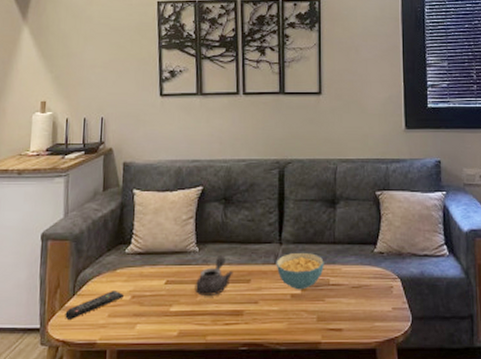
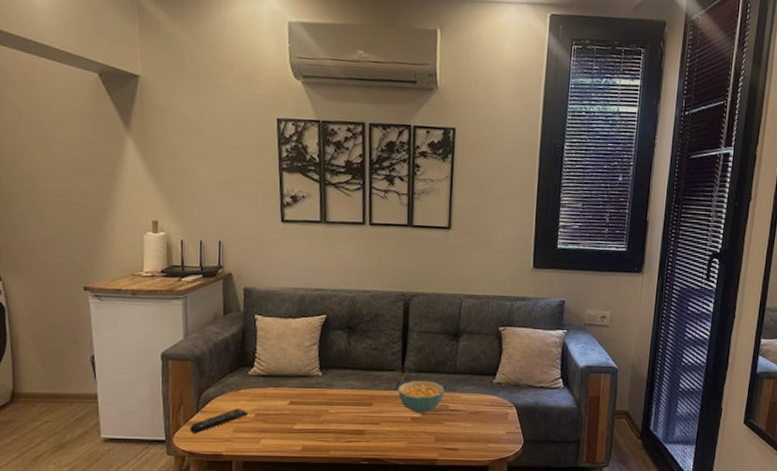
teapot: present [195,255,233,296] -> none [318,380,356,416]

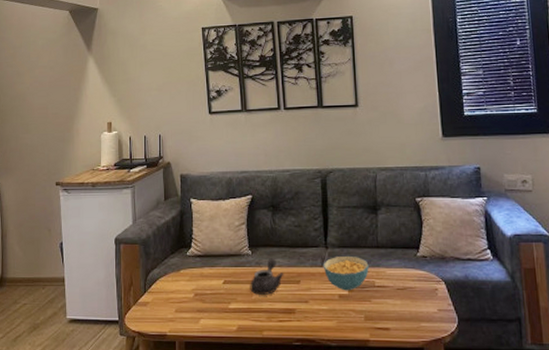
remote control: present [190,408,248,434] -> none [139,288,188,315]
teapot: none [318,380,356,416] -> present [250,258,284,295]

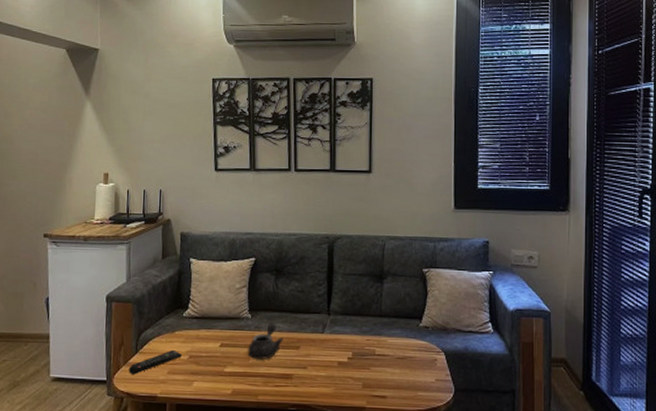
remote control: none [139,288,188,315] -> present [128,349,182,375]
cereal bowl: present [323,255,369,291] -> none [324,323,371,359]

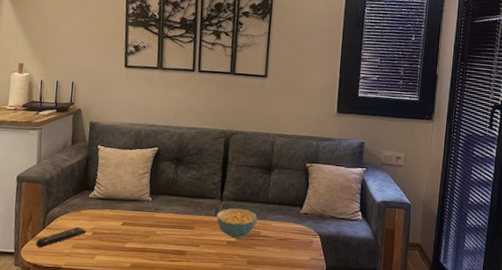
teapot: present [247,323,284,359] -> none [146,205,180,237]
cereal bowl: none [324,323,371,359] -> present [216,208,257,239]

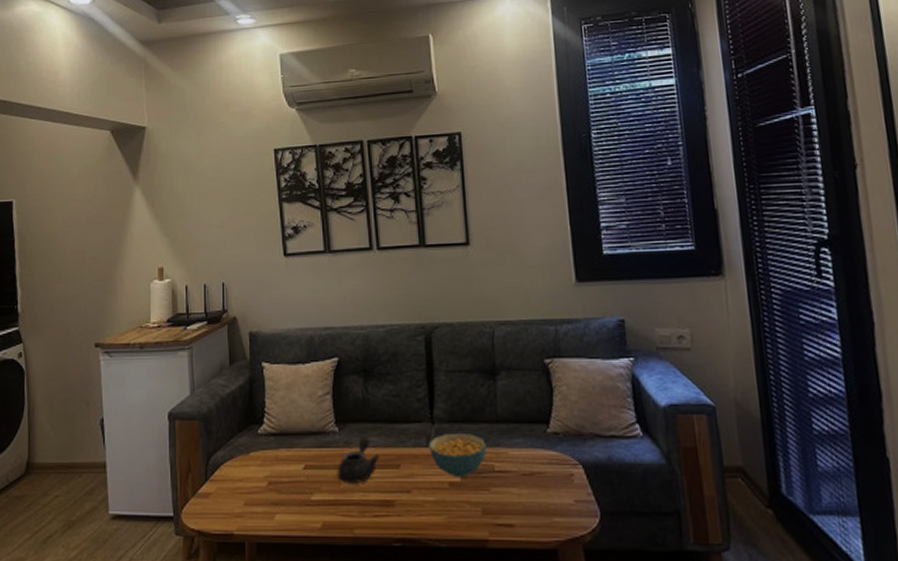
remote control: present [36,226,86,248] -> none [198,475,259,509]
teapot: none [146,205,180,237] -> present [337,436,380,483]

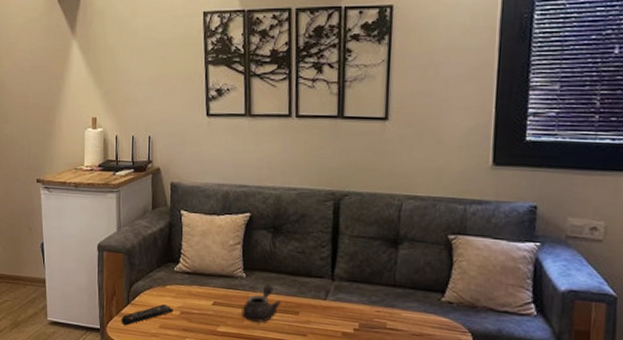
remote control: none [198,475,259,509] -> present [121,303,173,326]
cereal bowl: present [428,432,487,478] -> none [327,290,381,330]

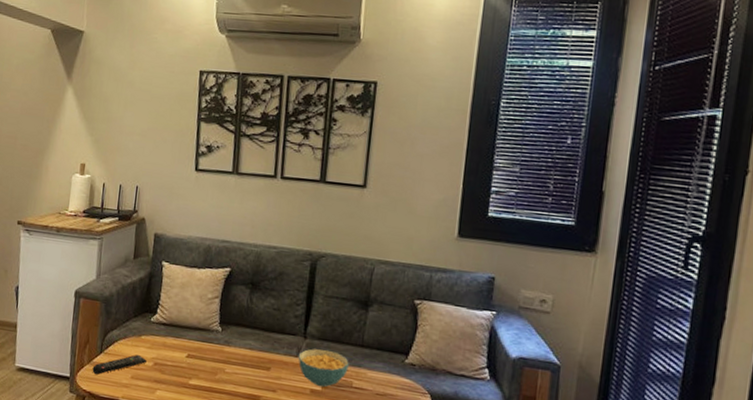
teapot: present [241,284,281,323] -> none [214,338,254,377]
cereal bowl: none [327,290,381,330] -> present [298,348,349,388]

